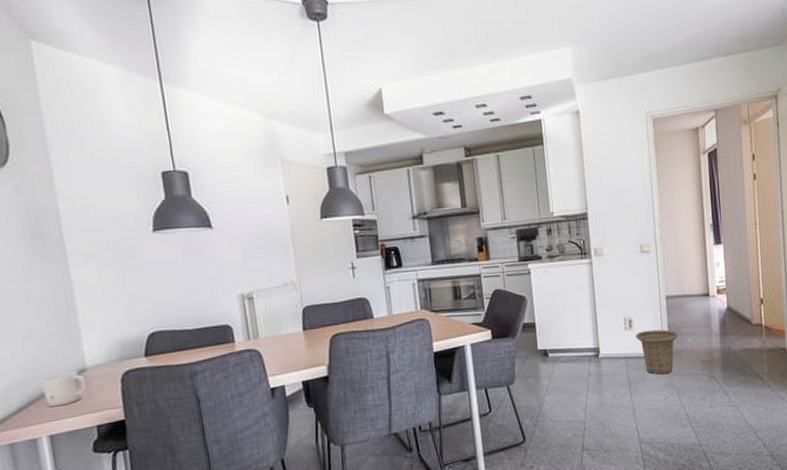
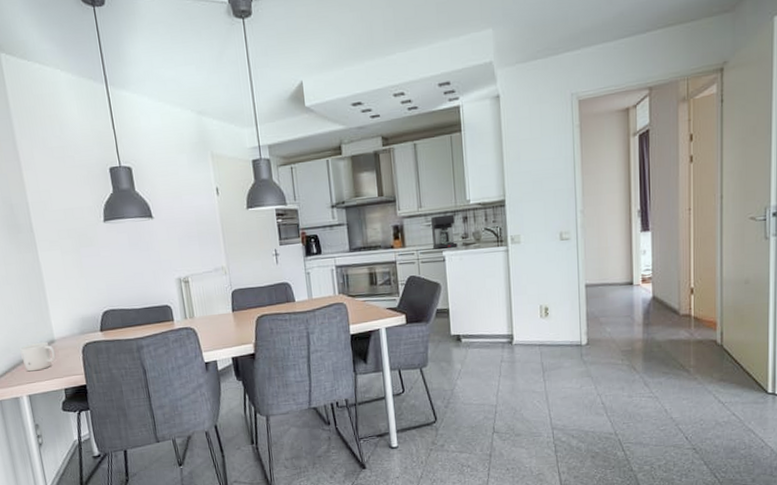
basket: present [635,329,679,375] -> none [551,318,597,363]

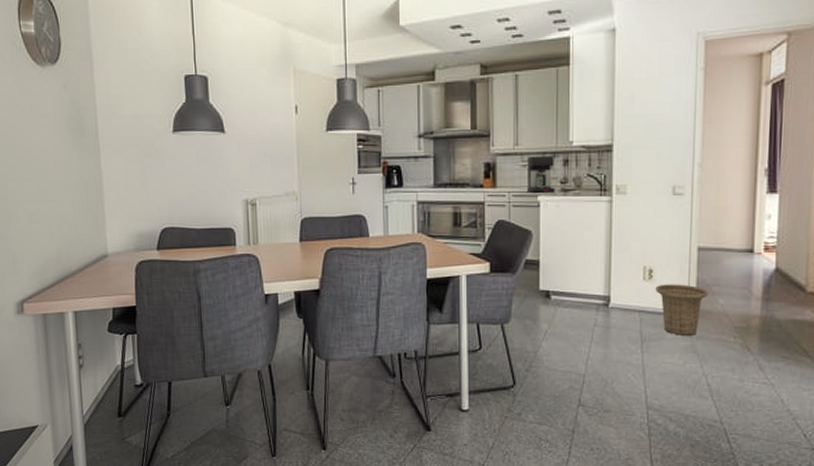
mug: present [20,342,56,372] -> none [71,255,108,286]
basket: none [551,318,597,363] -> present [655,284,709,337]

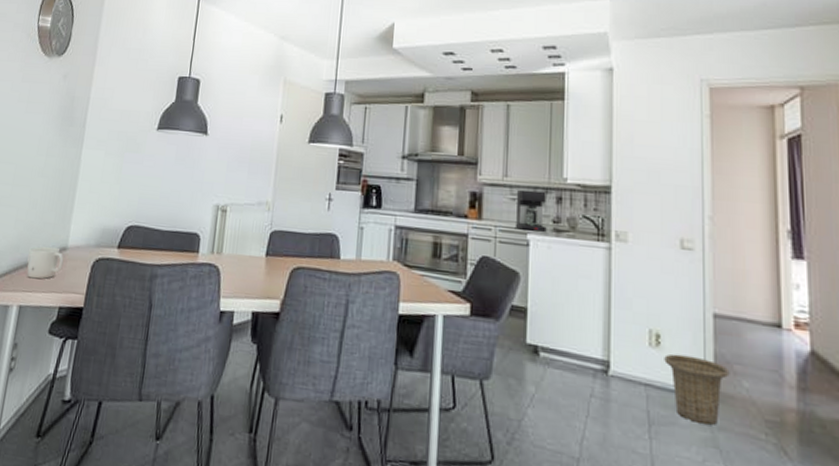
mug: none [71,255,108,286] -> present [26,246,64,280]

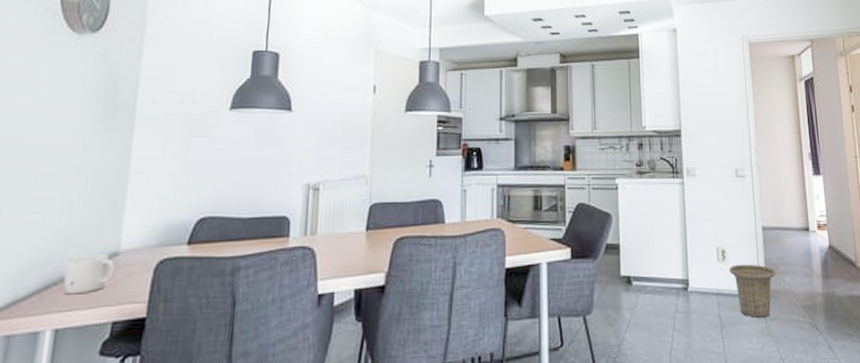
coffee maker: present [516,189,547,233] -> none [605,139,632,177]

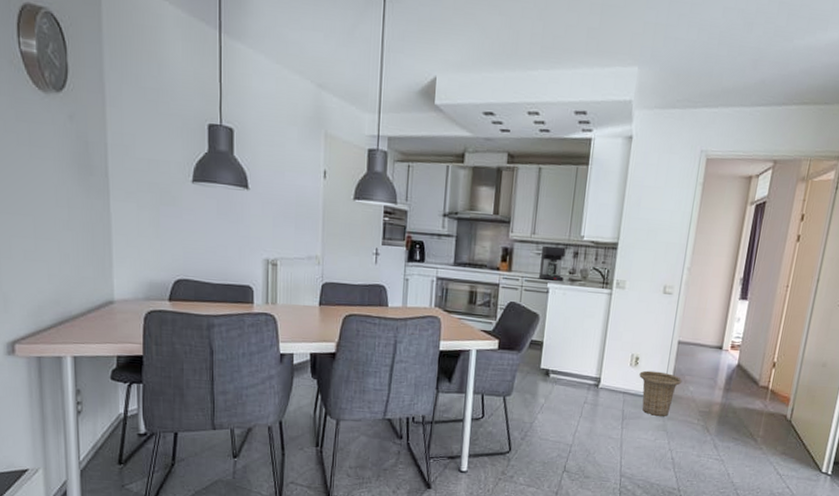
mug: present [62,254,116,295] -> none [72,300,113,332]
coffee maker: none [605,139,632,177] -> present [539,245,566,282]

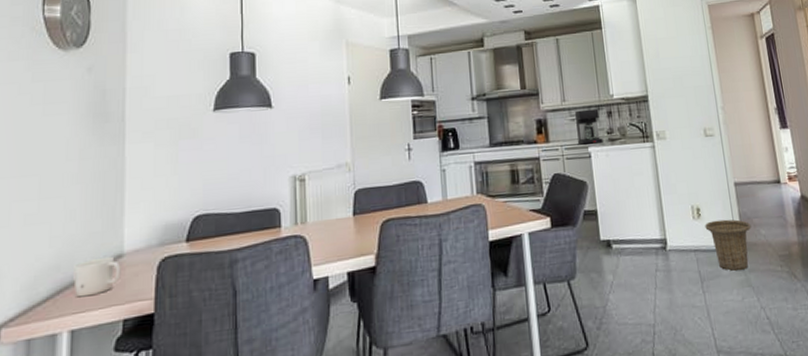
mug: none [72,300,113,332] -> present [73,256,121,298]

